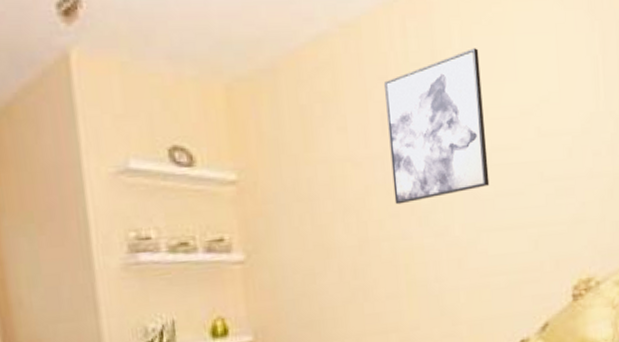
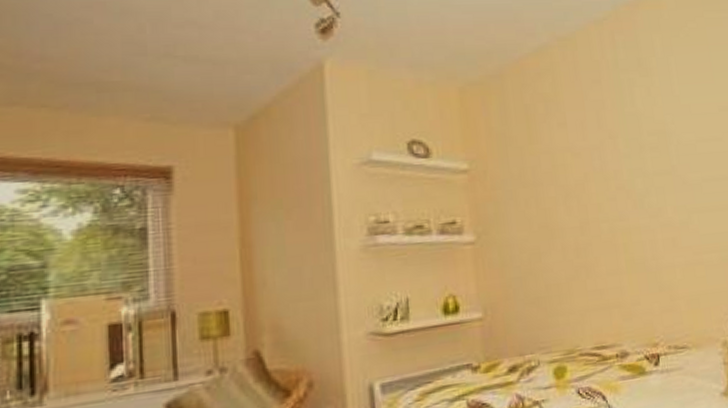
wall art: present [384,48,490,205] -> none [598,56,697,190]

